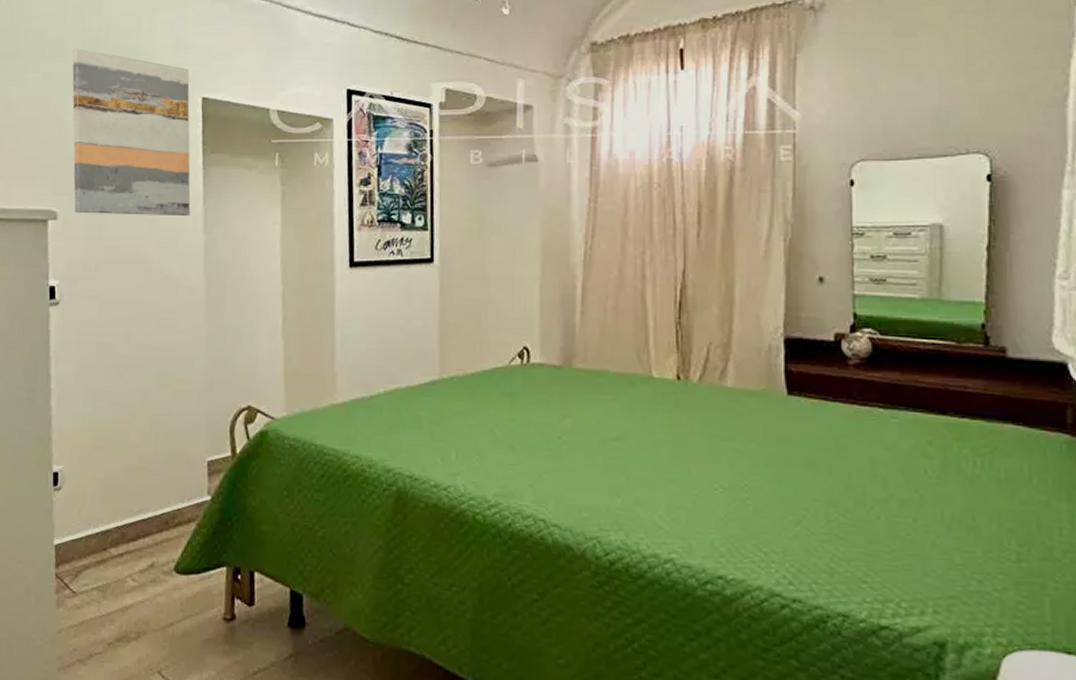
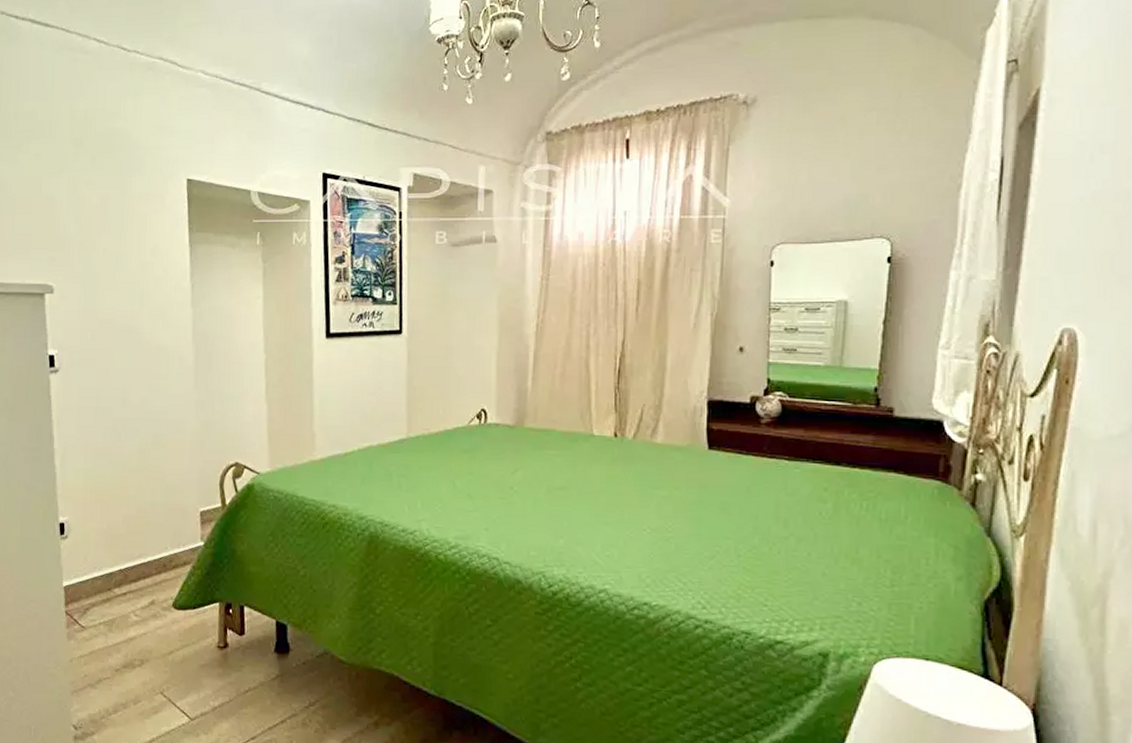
wall art: present [72,48,191,217] -> none [61,130,179,291]

